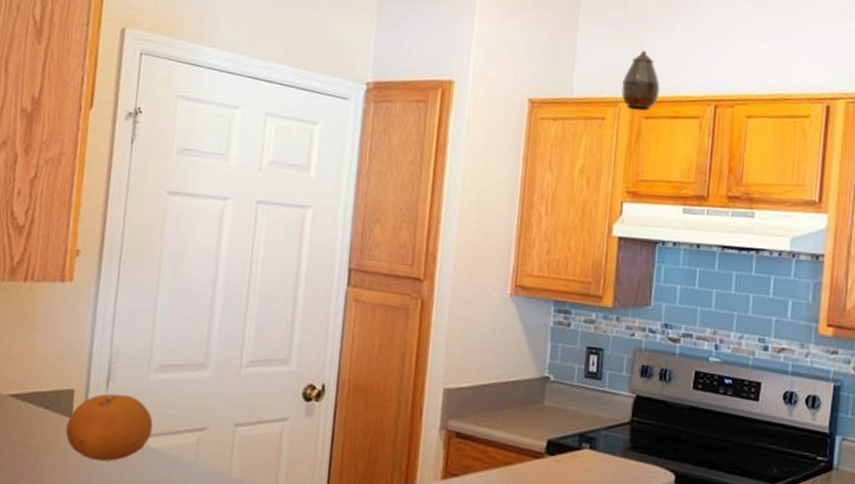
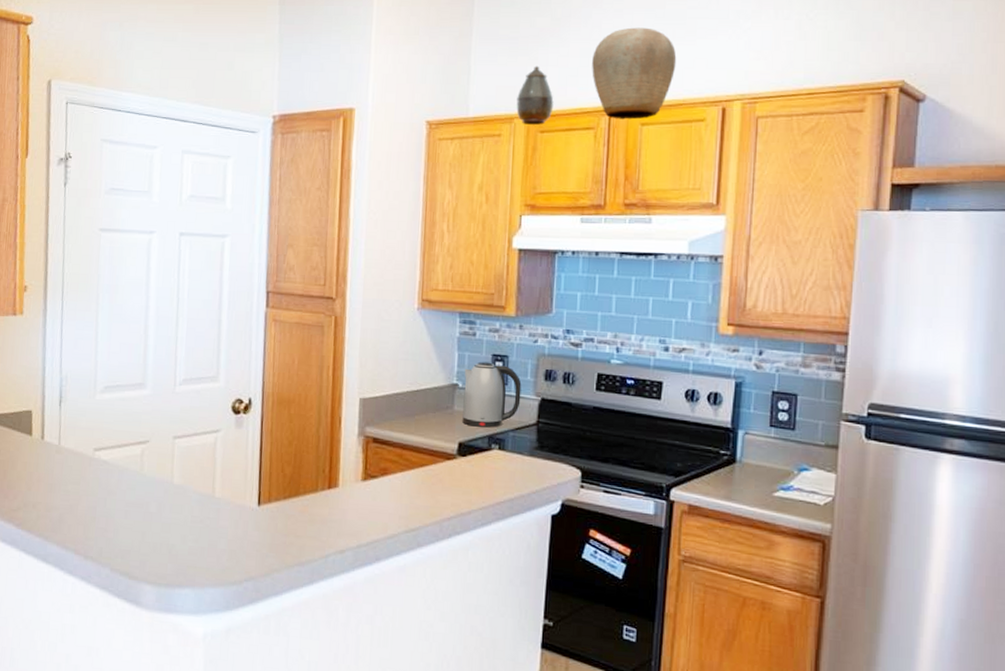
fruit: present [65,393,153,462] -> none [27,413,102,473]
kettle: none [552,354,616,426] -> present [462,361,522,428]
vase: none [699,19,783,112] -> present [592,27,677,120]

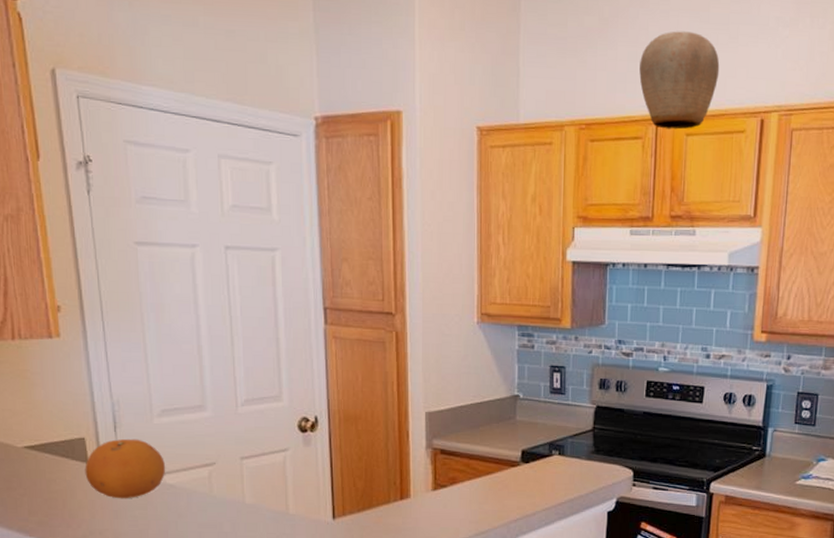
fruit: none [27,413,102,473] -> present [85,438,166,499]
kettle: present [462,361,522,428] -> none [524,373,578,435]
decorative jar: present [516,65,554,126] -> none [566,69,603,134]

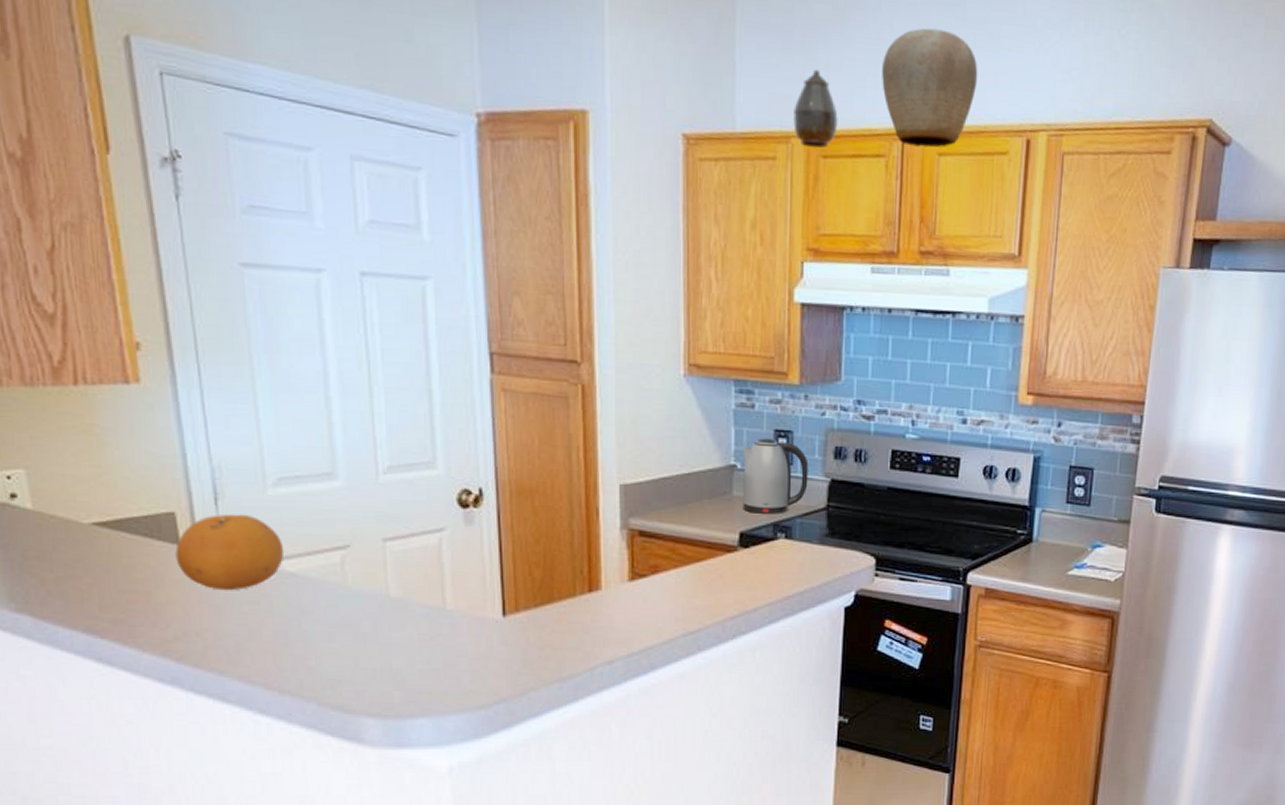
kettle: none [524,373,578,435] -> present [742,438,809,514]
decorative jar: none [566,69,603,134] -> present [793,69,838,148]

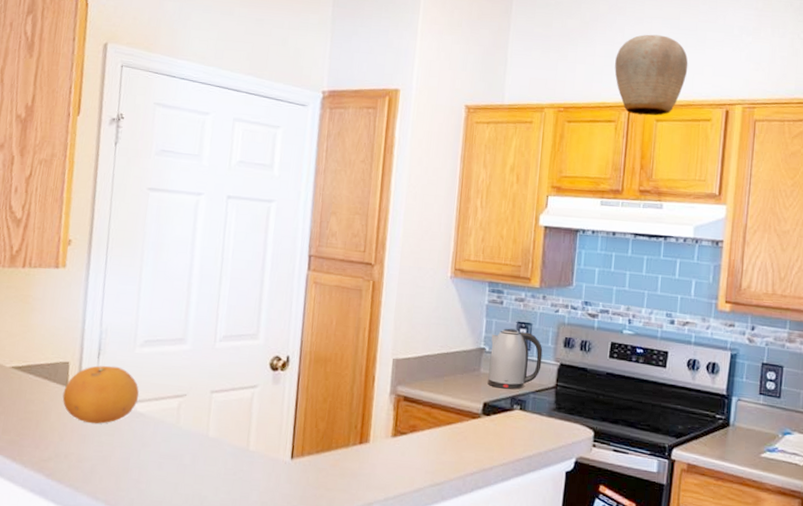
decorative jar: present [793,69,838,148] -> none [547,62,581,116]

